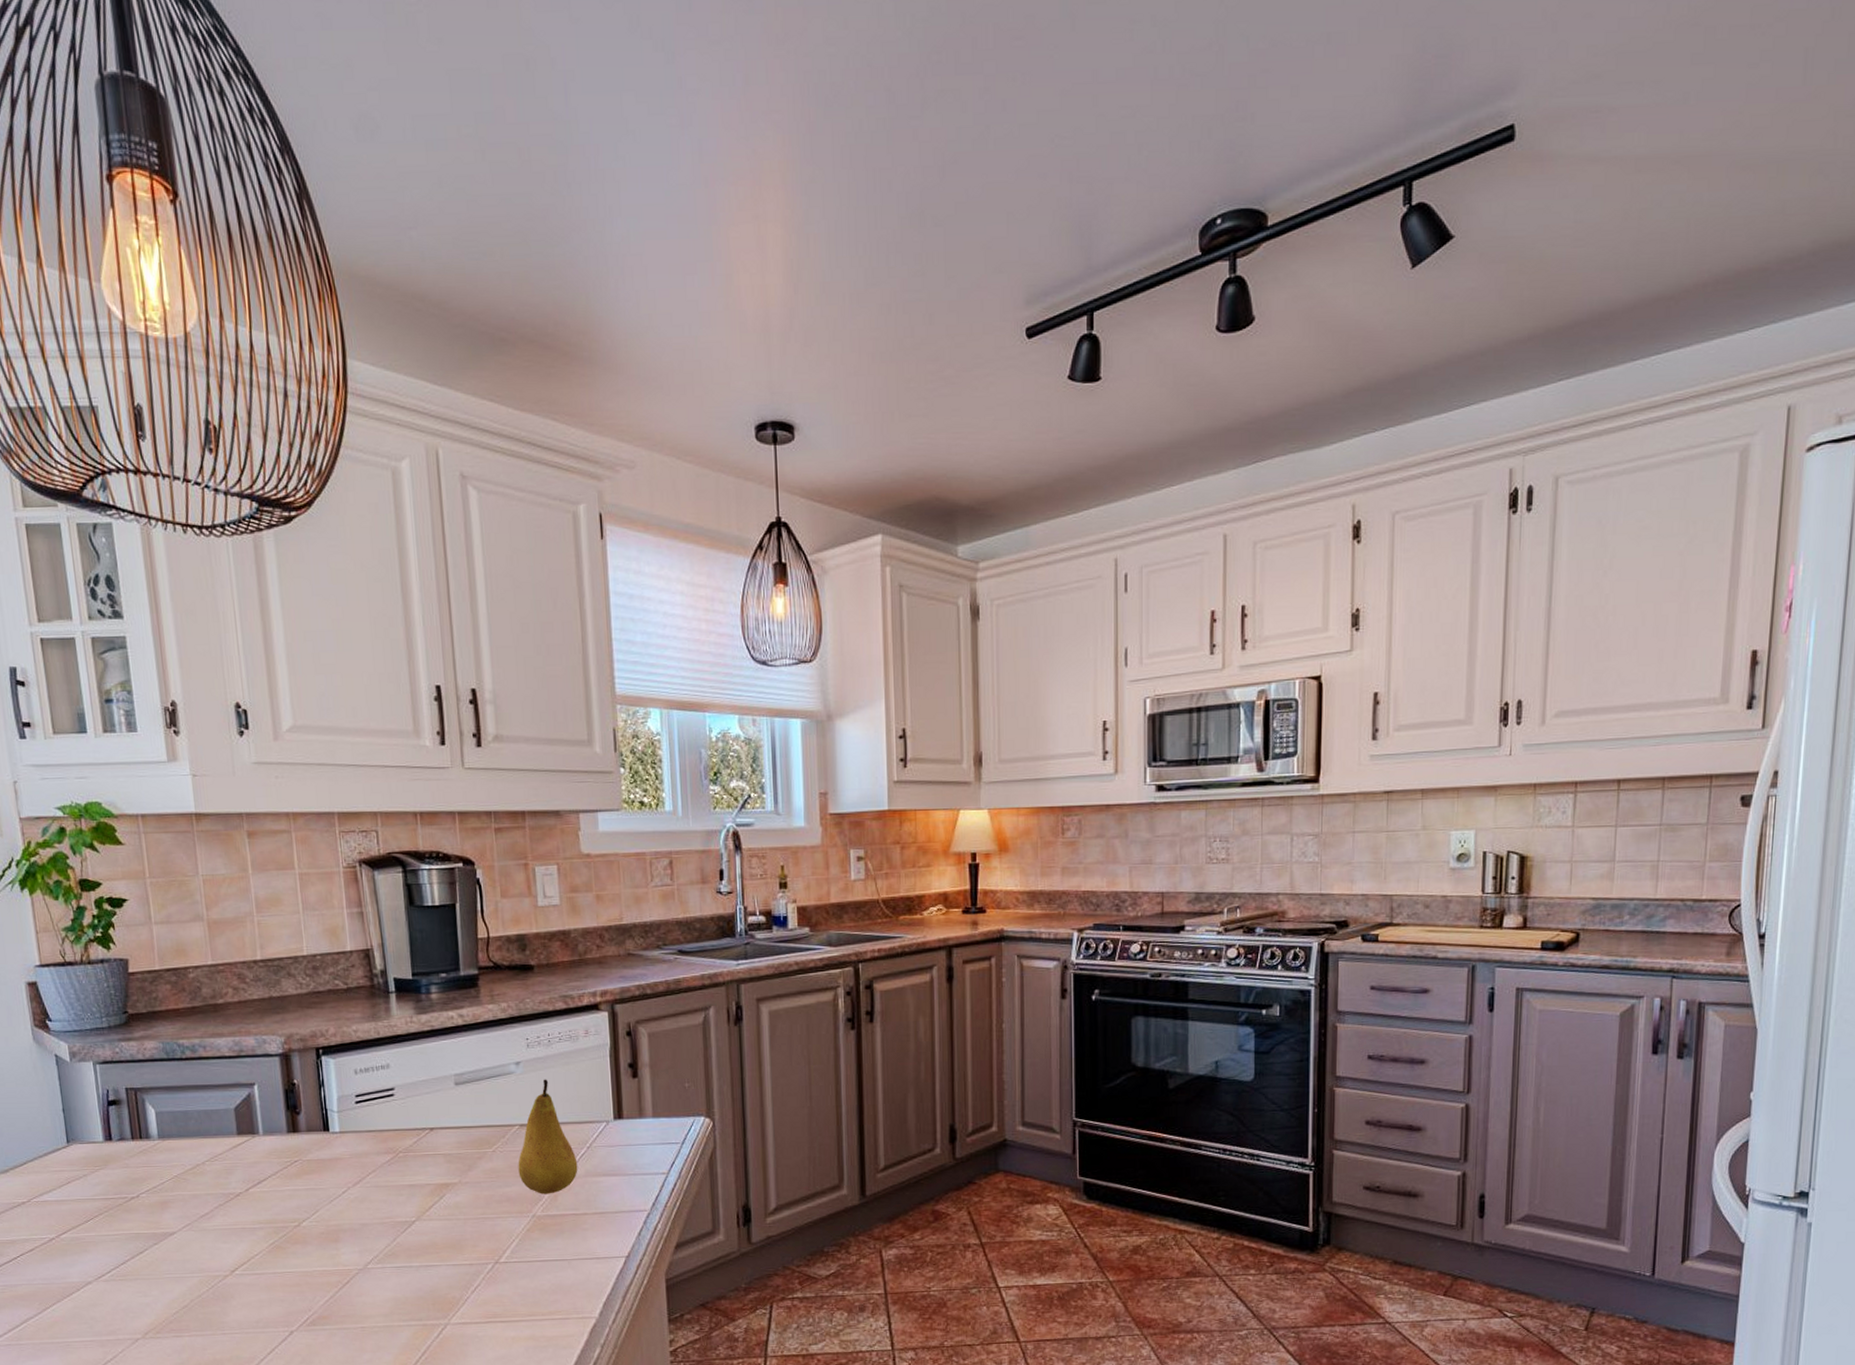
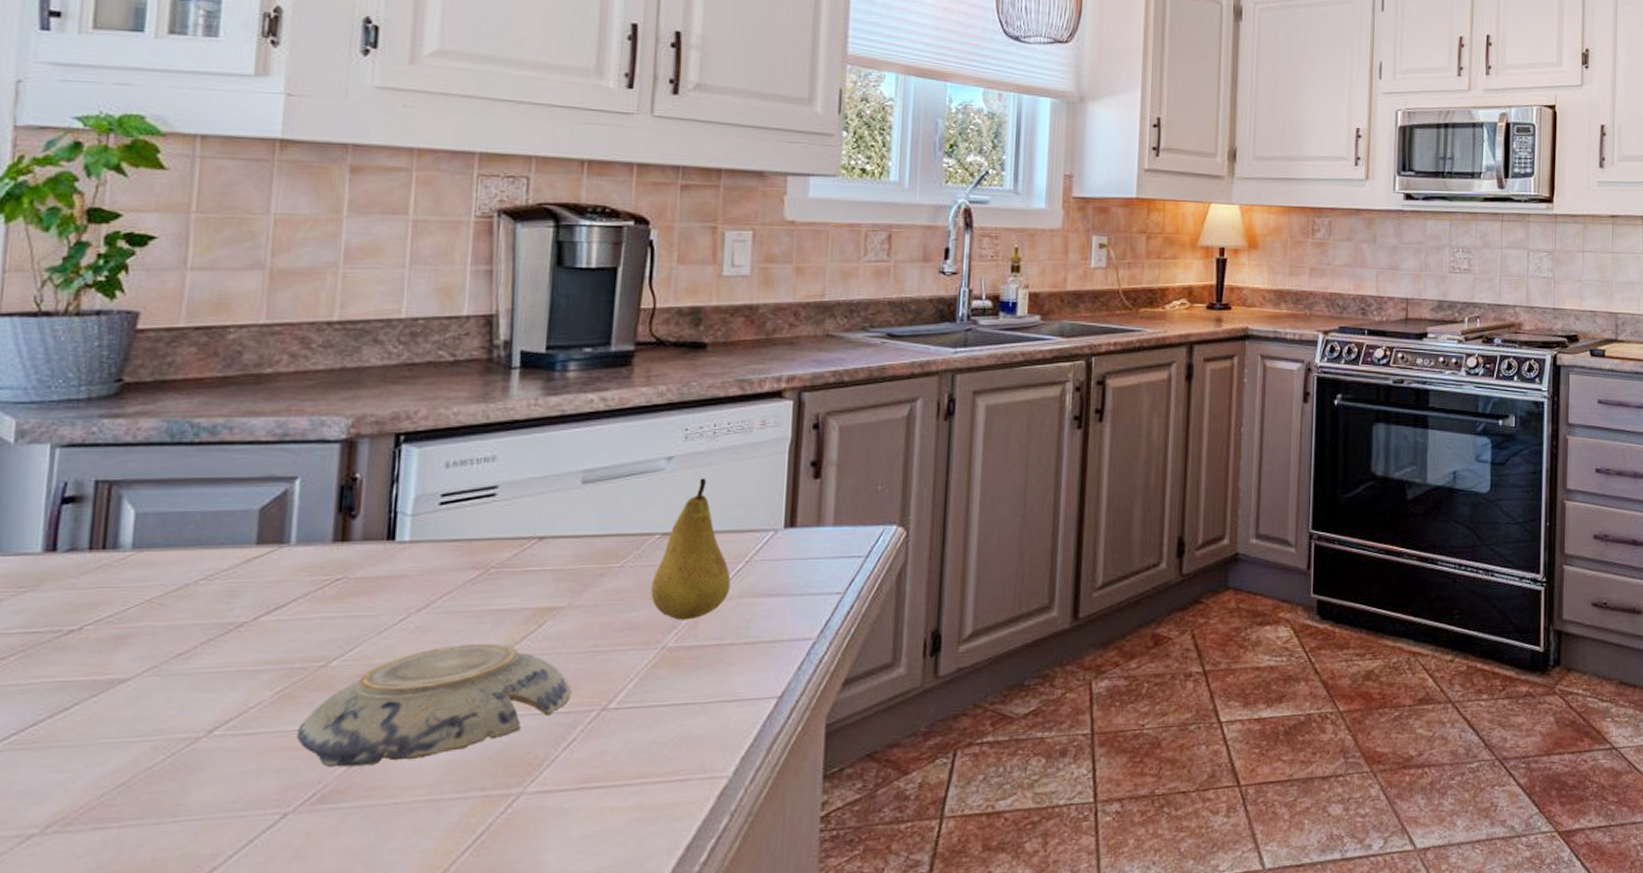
decorative bowl: none [289,1210,472,1300] -> present [297,643,572,768]

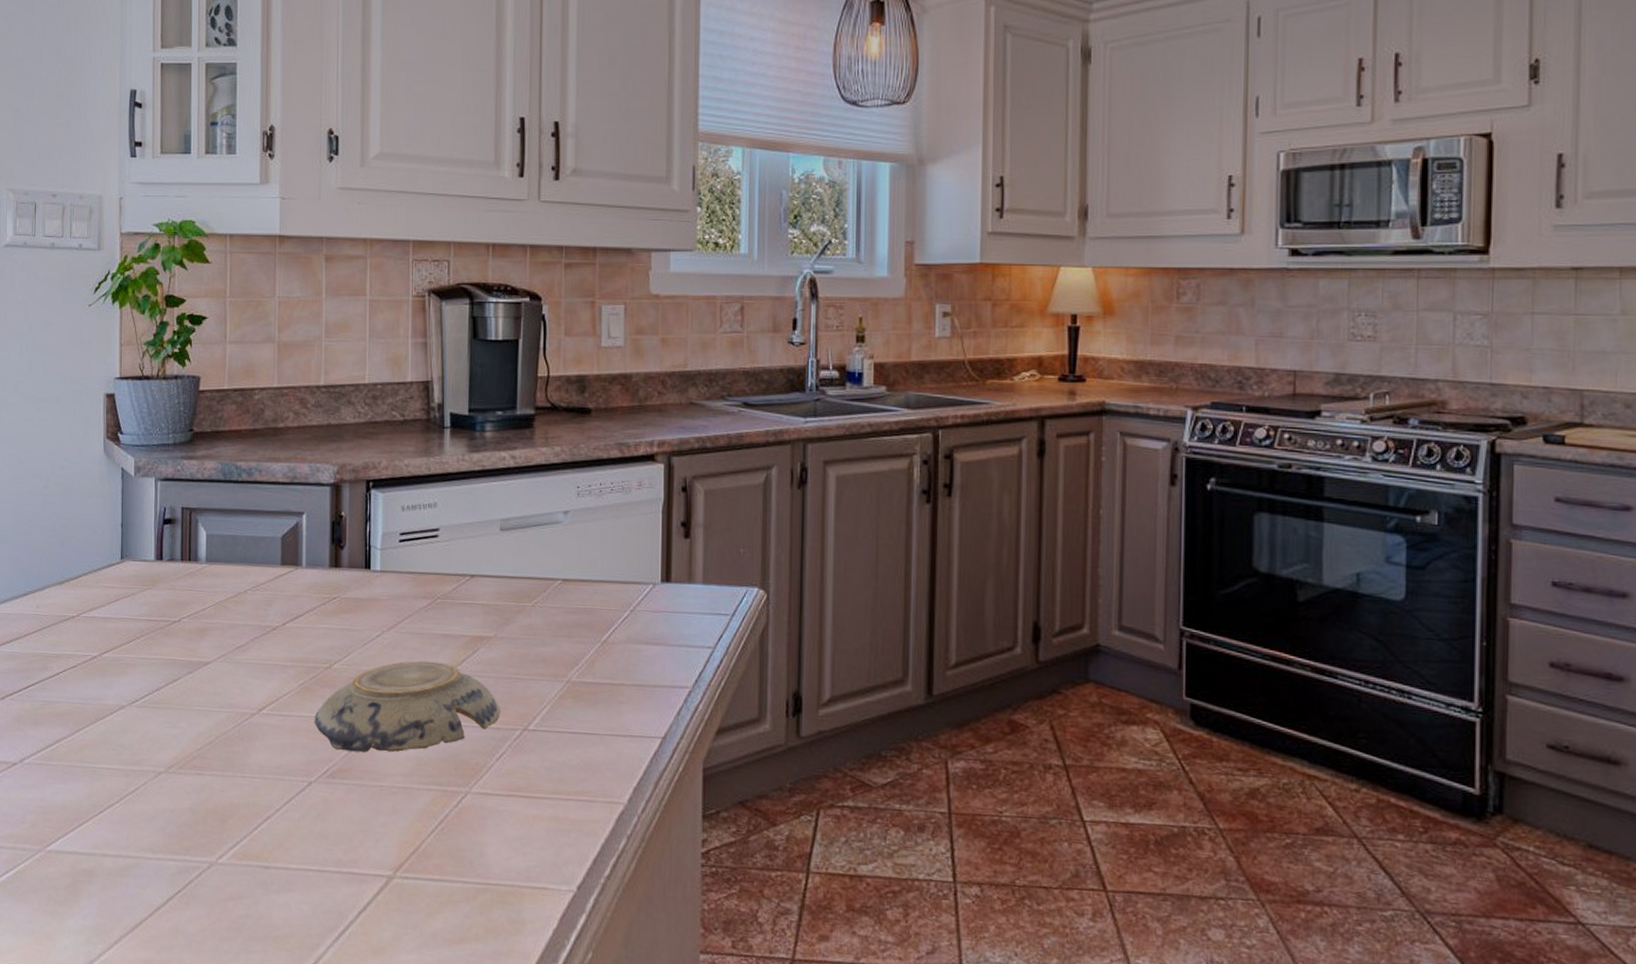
fruit: present [651,478,731,620] -> none [556,531,619,659]

